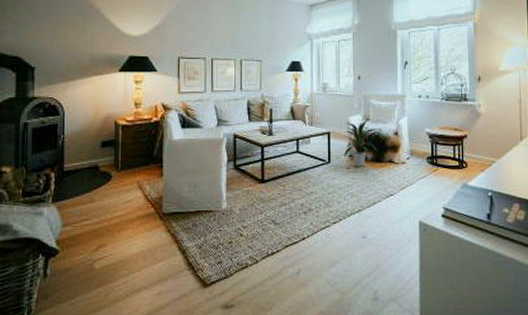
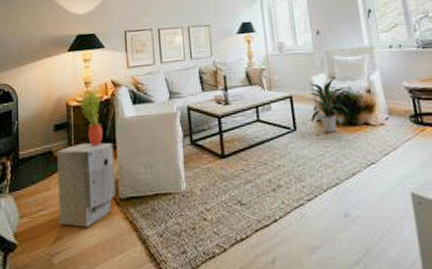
air purifier: none [102,160,160,237] -> present [57,142,116,227]
potted plant: none [128,107,152,164] -> present [79,86,103,146]

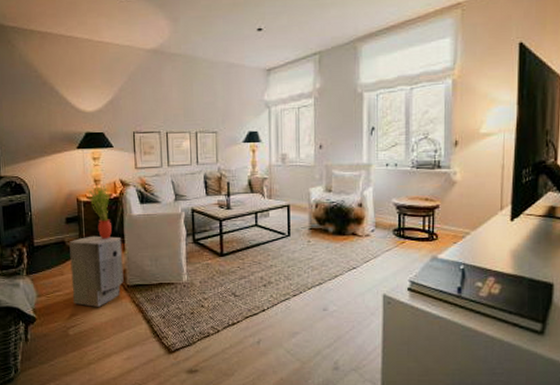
indoor plant: present [308,78,349,133] -> none [305,191,339,240]

